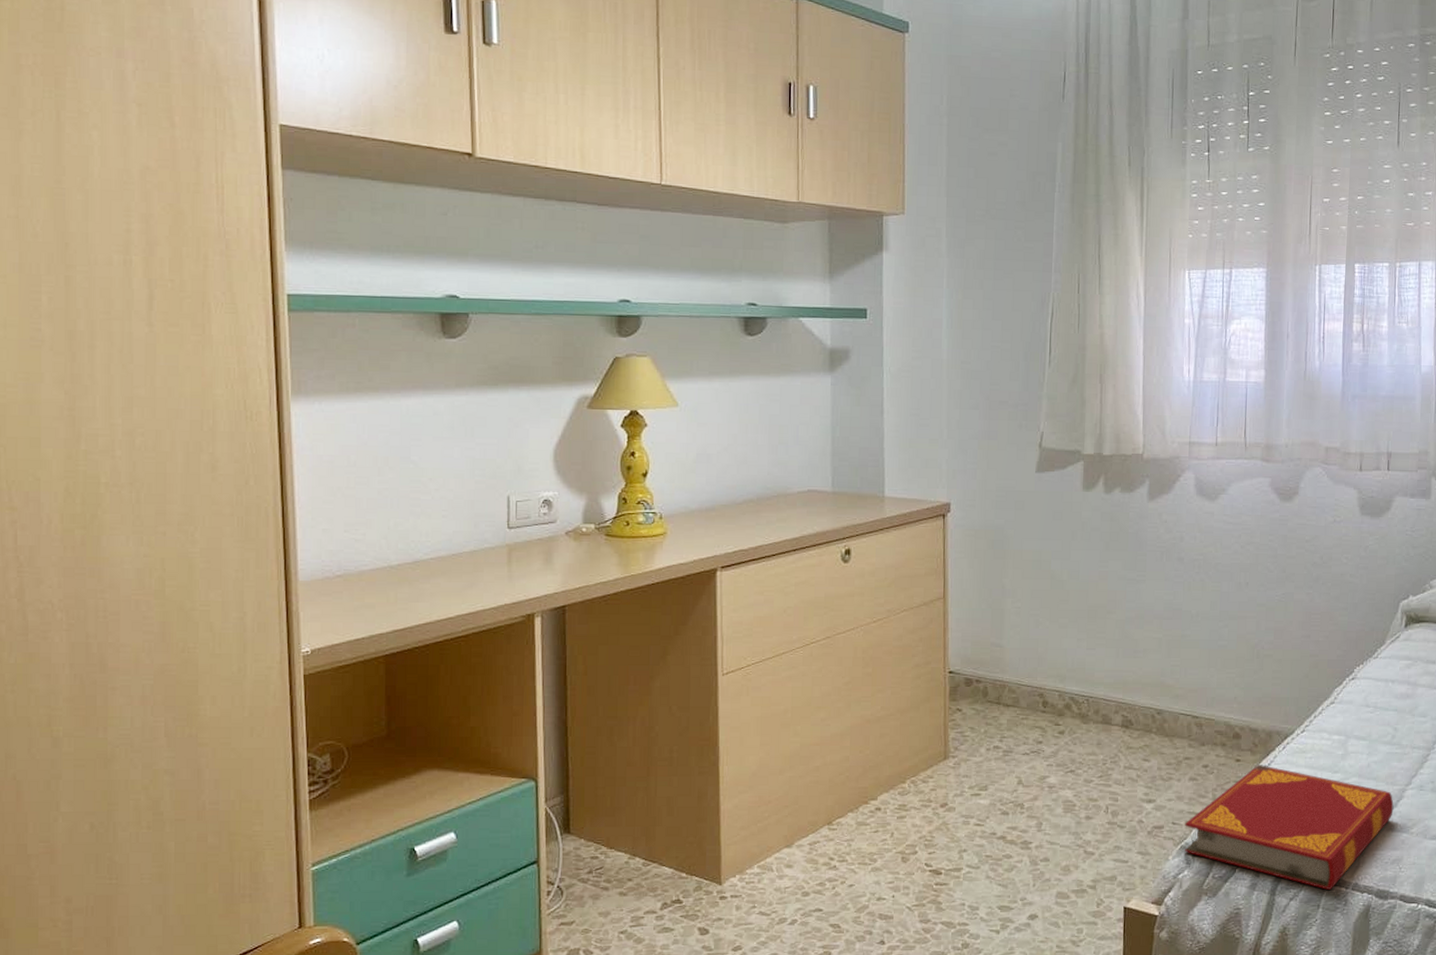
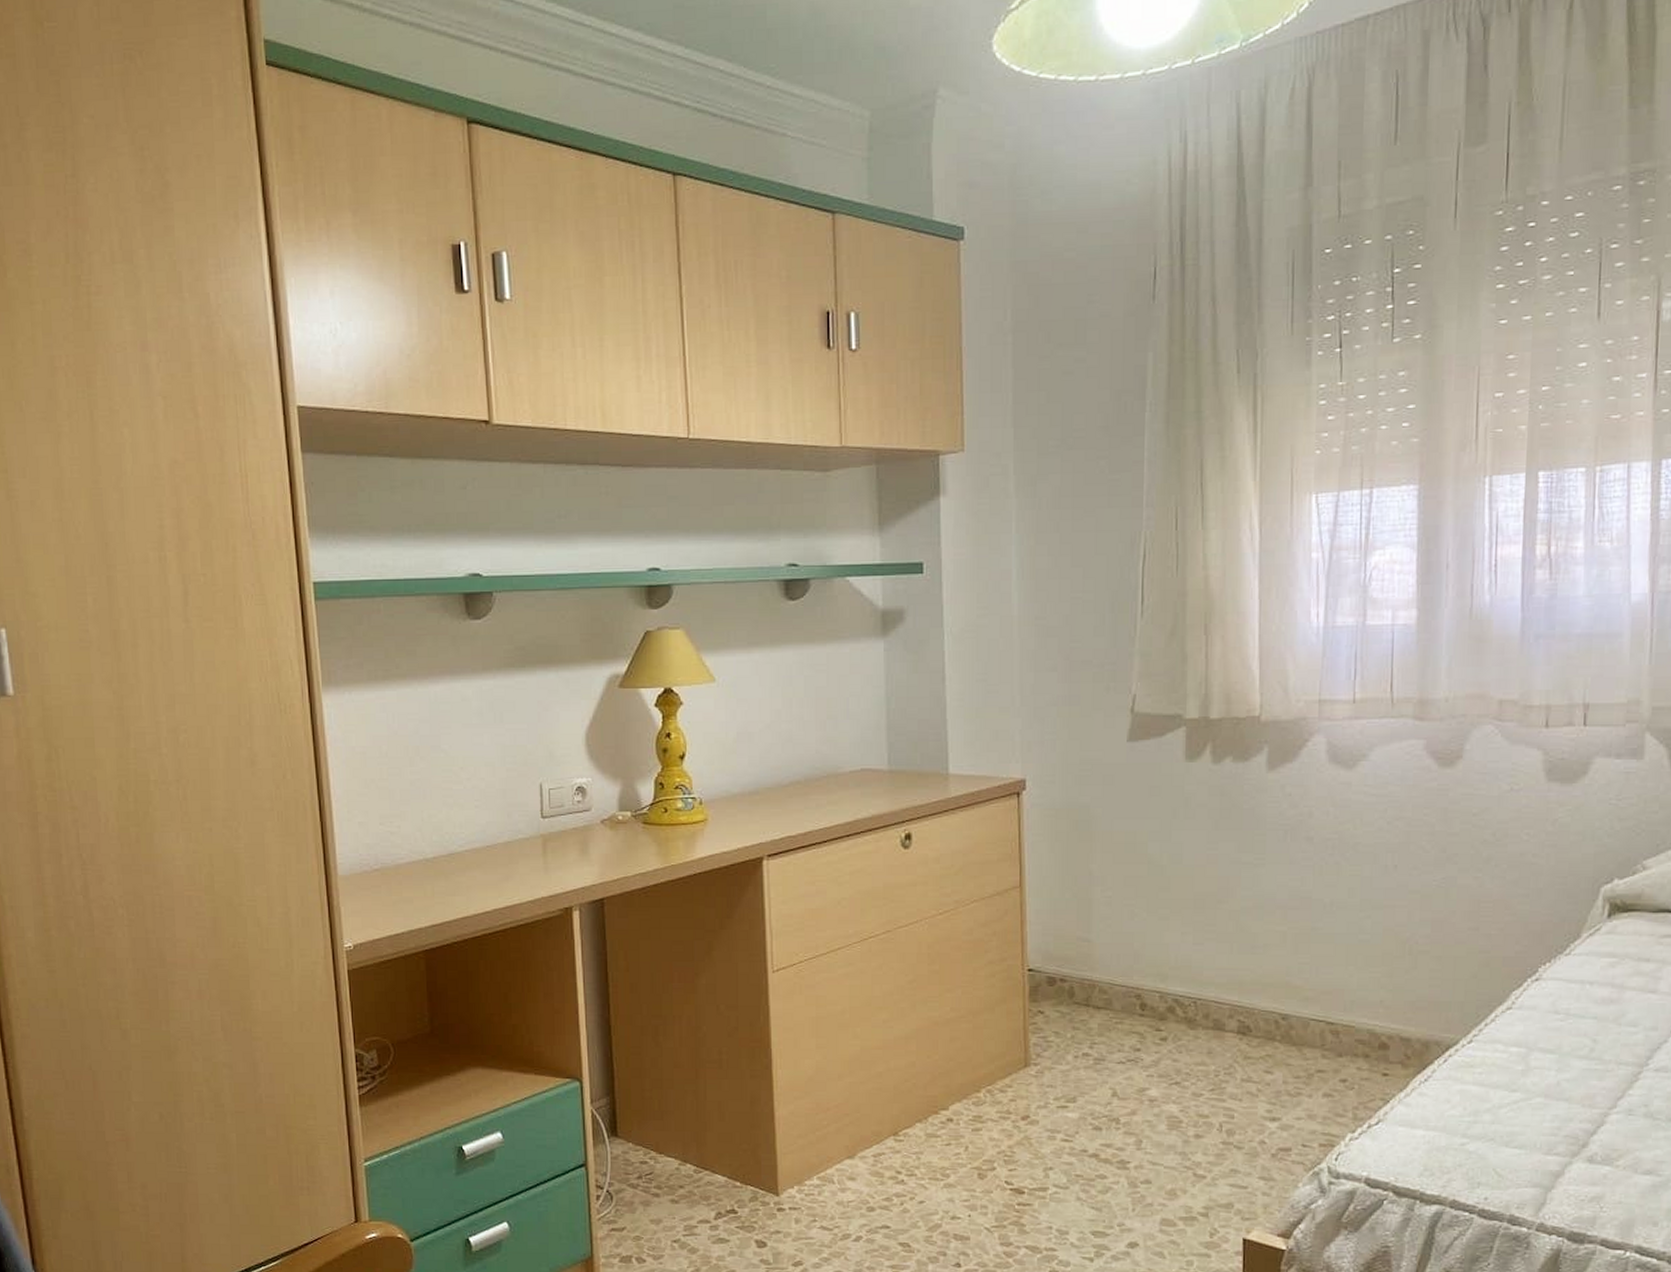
hardback book: present [1184,765,1394,890] -> none [1317,1080,1593,1229]

